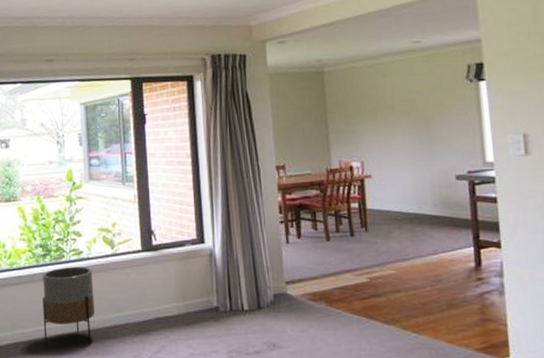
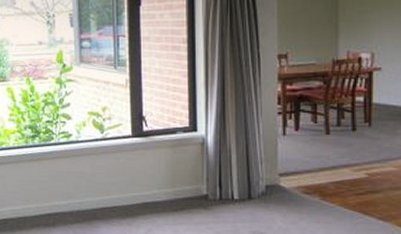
planter: present [42,266,95,346] -> none [31,149,83,225]

